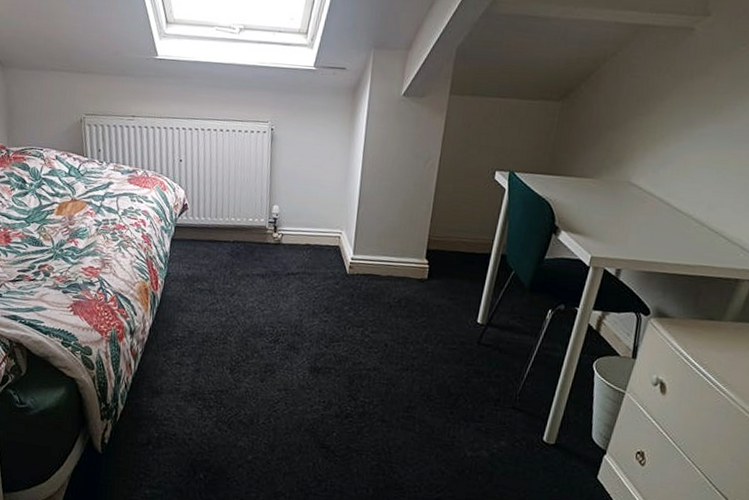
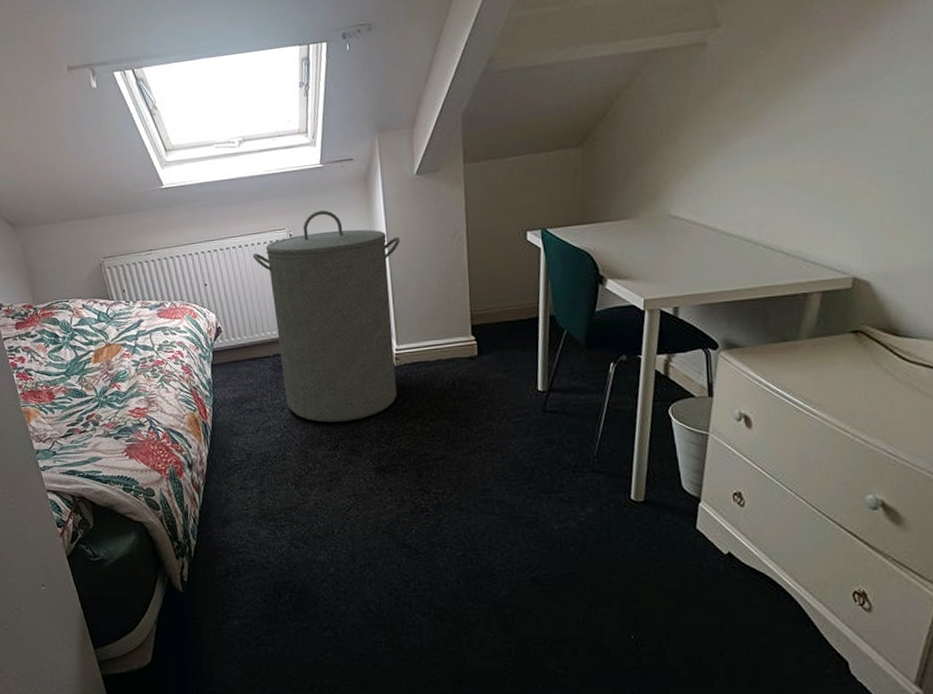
laundry hamper: none [231,111,376,319] -> present [252,210,400,422]

